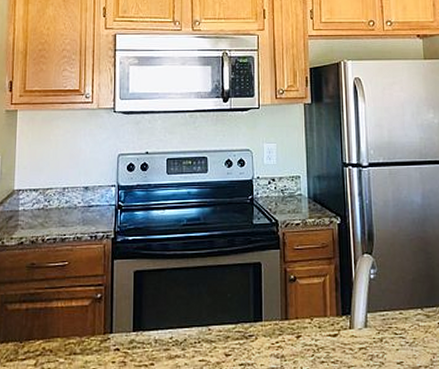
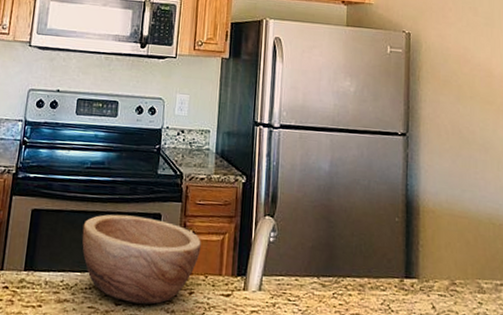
bowl: none [186,267,303,352] -> present [82,214,201,305]

